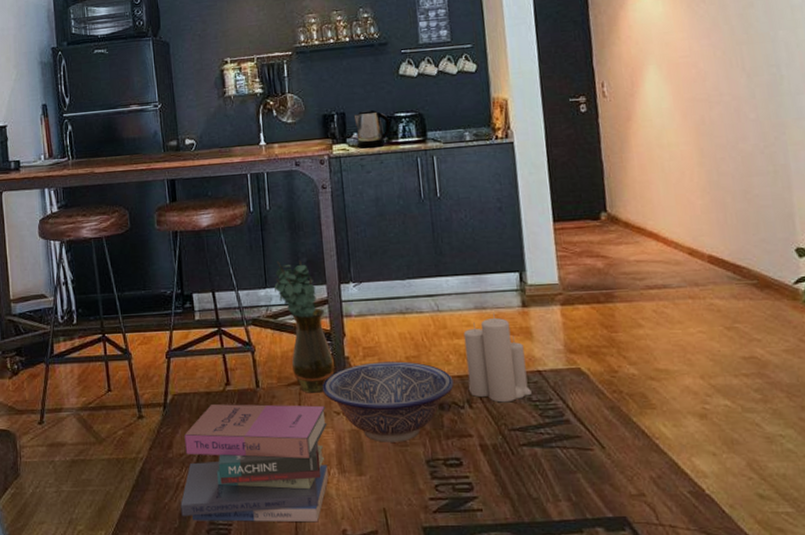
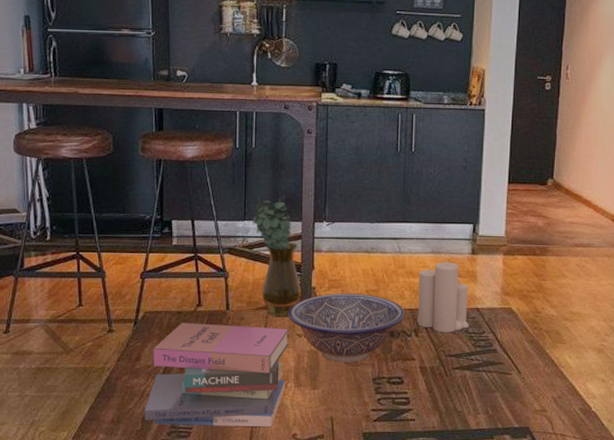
kettle: present [353,109,391,149] -> none [345,63,378,101]

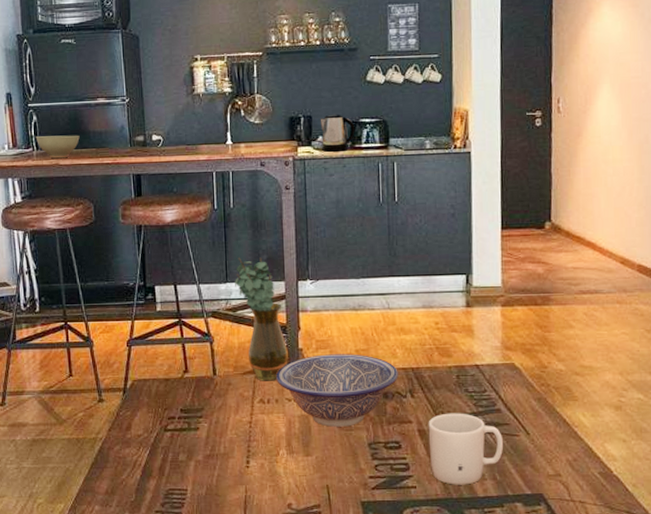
bowl: none [54,63,101,87] -> present [35,135,80,159]
books: present [144,323,289,428] -> none [137,390,279,497]
kettle: none [345,63,378,101] -> present [320,114,355,153]
candle: present [416,256,469,333] -> none [411,310,469,393]
mug: none [429,352,498,418] -> present [428,413,504,485]

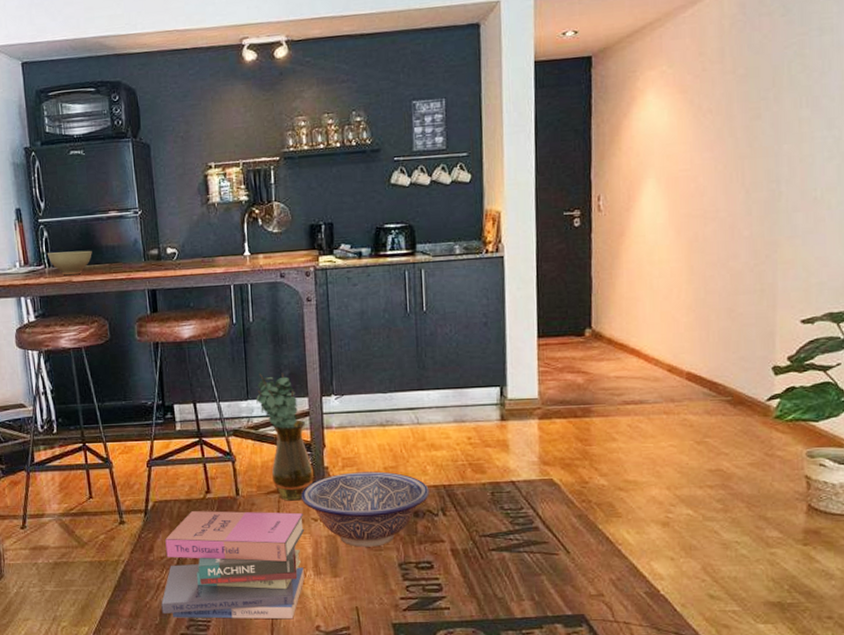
books: none [137,390,279,497] -> present [161,511,305,620]
kettle: present [320,114,355,153] -> none [342,220,380,261]
mug: present [428,413,504,485] -> none [461,531,543,606]

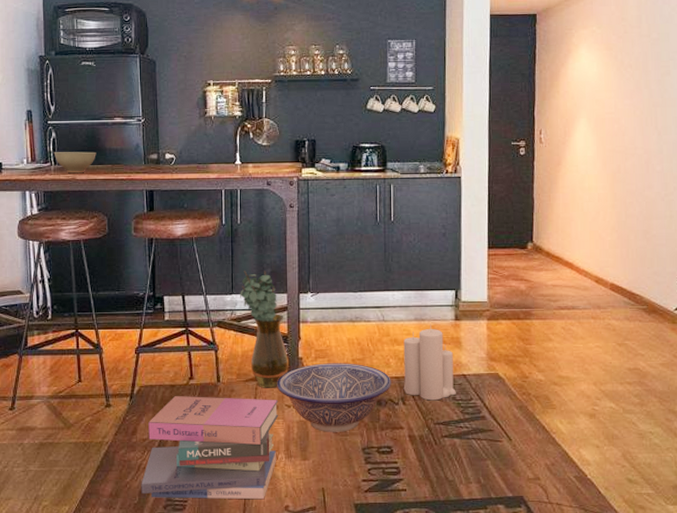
candle: none [442,425,504,511] -> present [403,323,456,401]

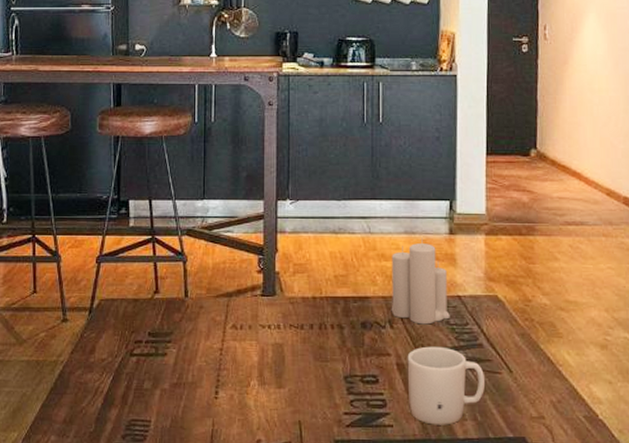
bowl: present [53,151,96,174] -> none [15,41,61,64]
books: present [141,396,279,500] -> none [98,312,252,432]
vase: present [240,270,289,388] -> none [212,173,264,306]
decorative bowl: present [276,363,391,432] -> none [250,279,378,358]
mug: none [418,419,488,488] -> present [407,346,486,425]

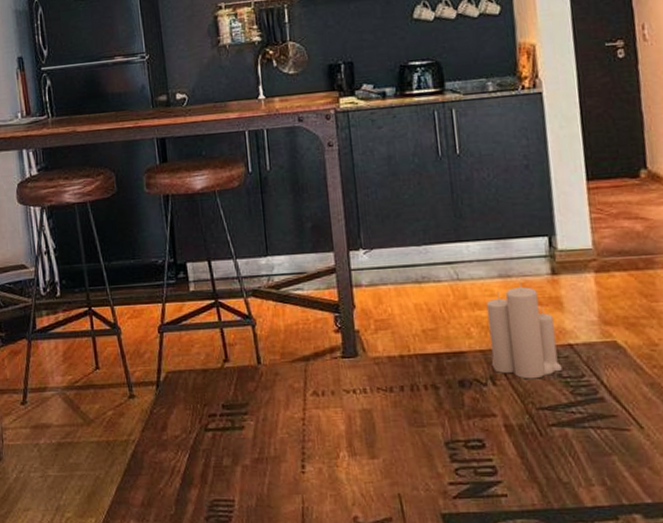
mug: present [407,346,486,425] -> none [515,403,613,493]

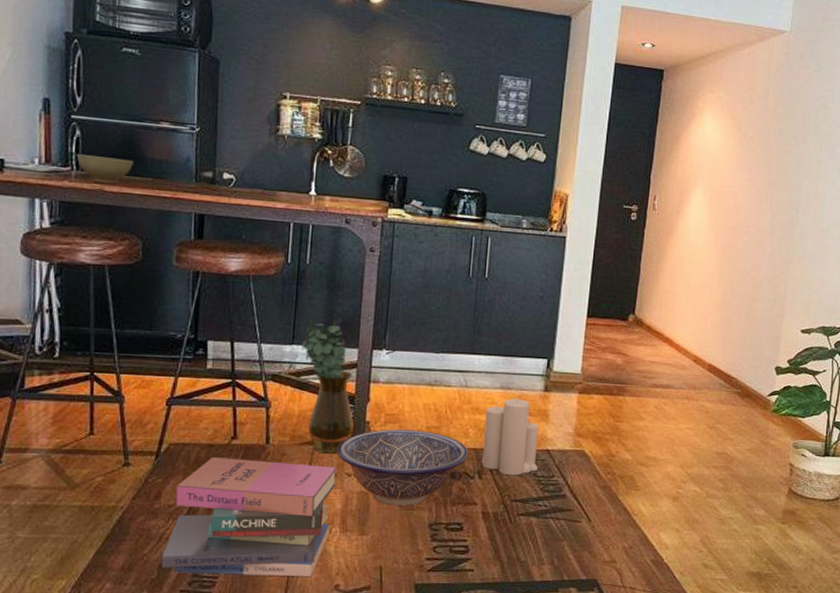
bowl: none [50,98,98,126] -> present [76,154,134,185]
books: none [176,382,339,509] -> present [161,457,338,578]
vase: none [276,225,344,370] -> present [302,318,354,454]
decorative bowl: none [329,334,476,423] -> present [336,429,469,506]

